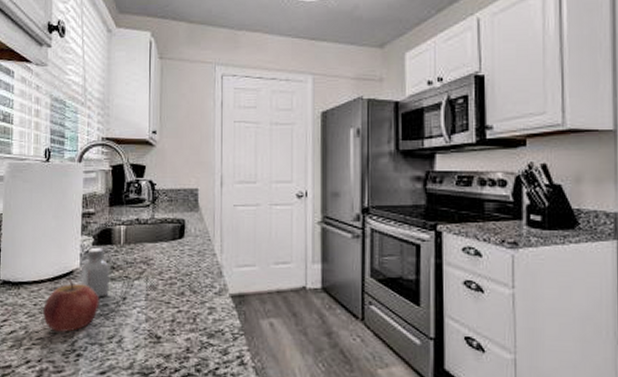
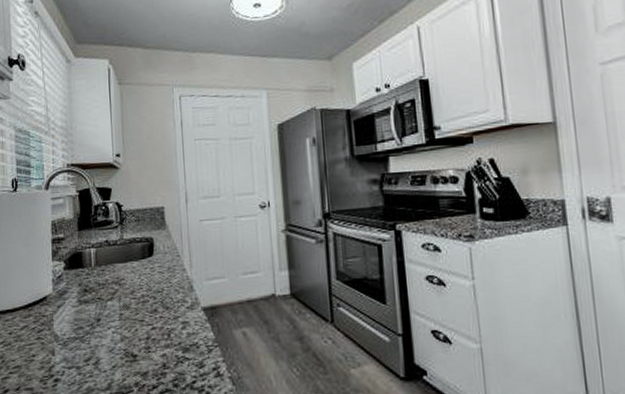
apple: present [43,278,100,332] -> none [19,304,75,358]
saltshaker: present [80,247,110,298] -> none [54,271,84,321]

